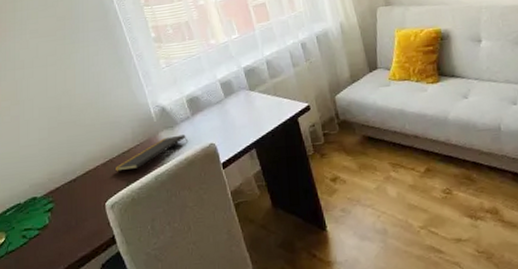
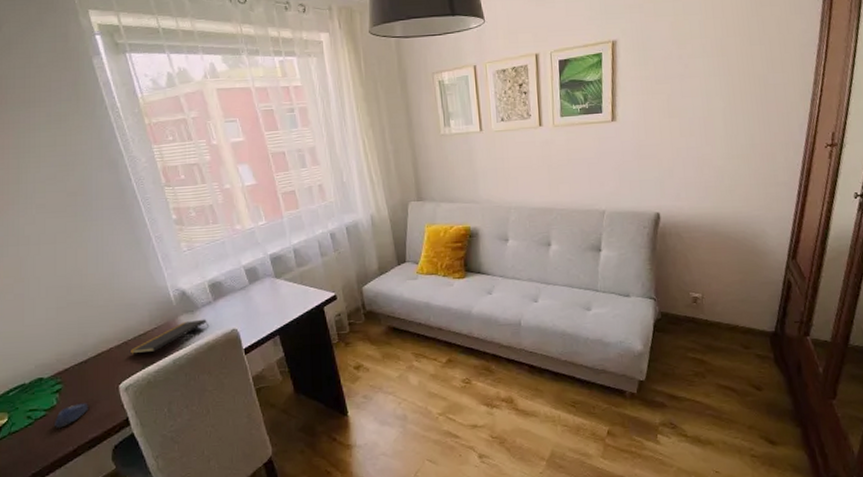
computer mouse: none [46,221,78,247] -> present [53,403,88,428]

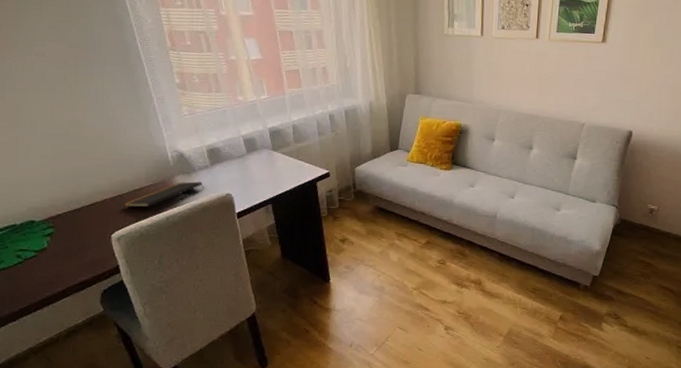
computer mouse: present [53,403,88,428] -> none [43,248,80,269]

